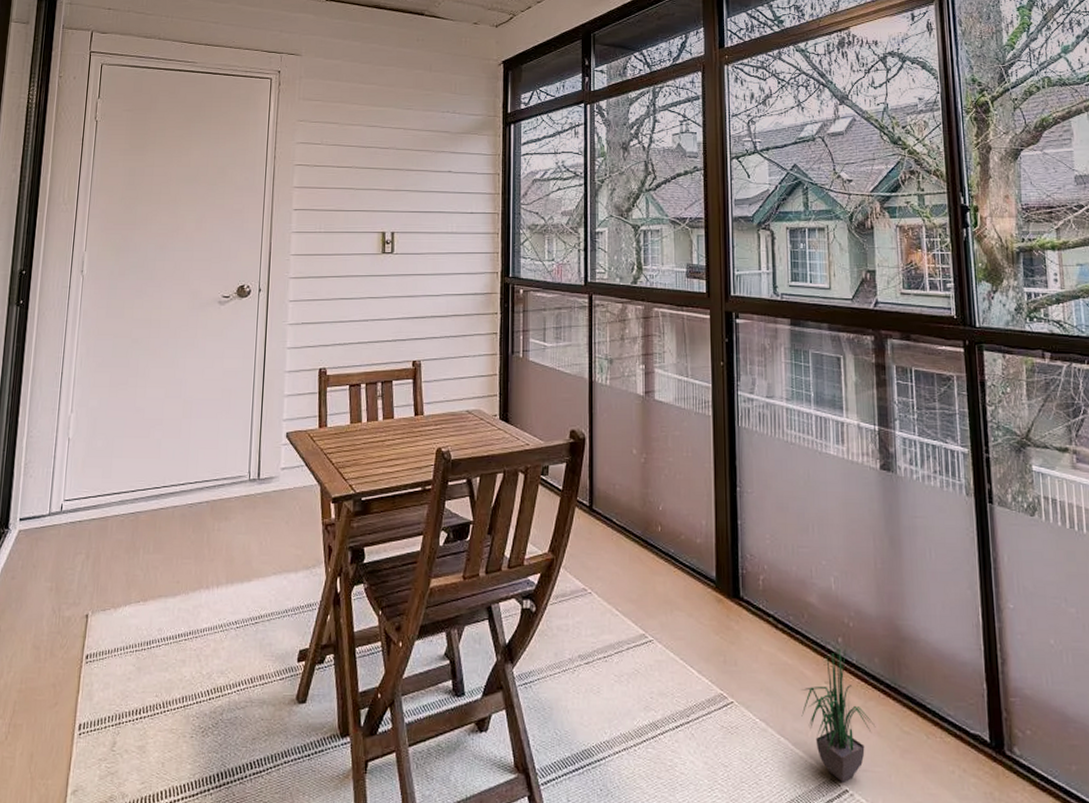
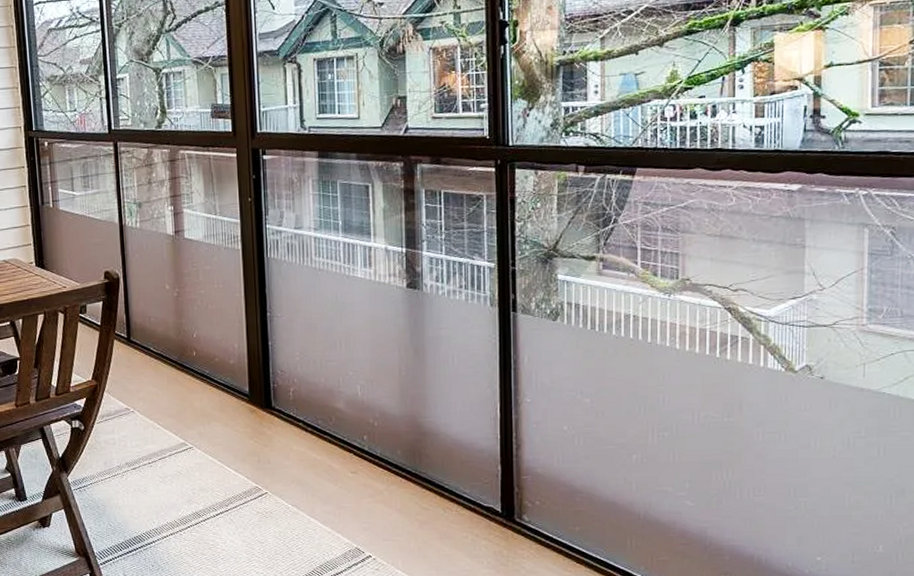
potted plant: present [801,640,876,782] -> none [329,438,397,550]

